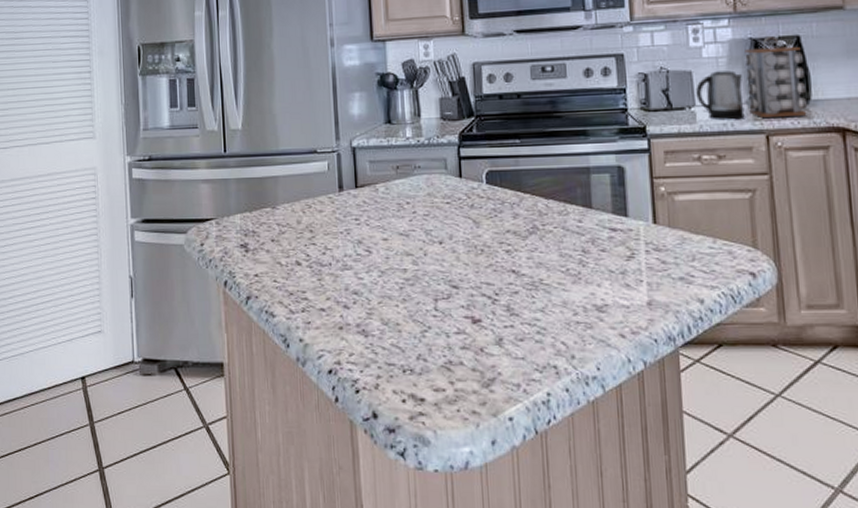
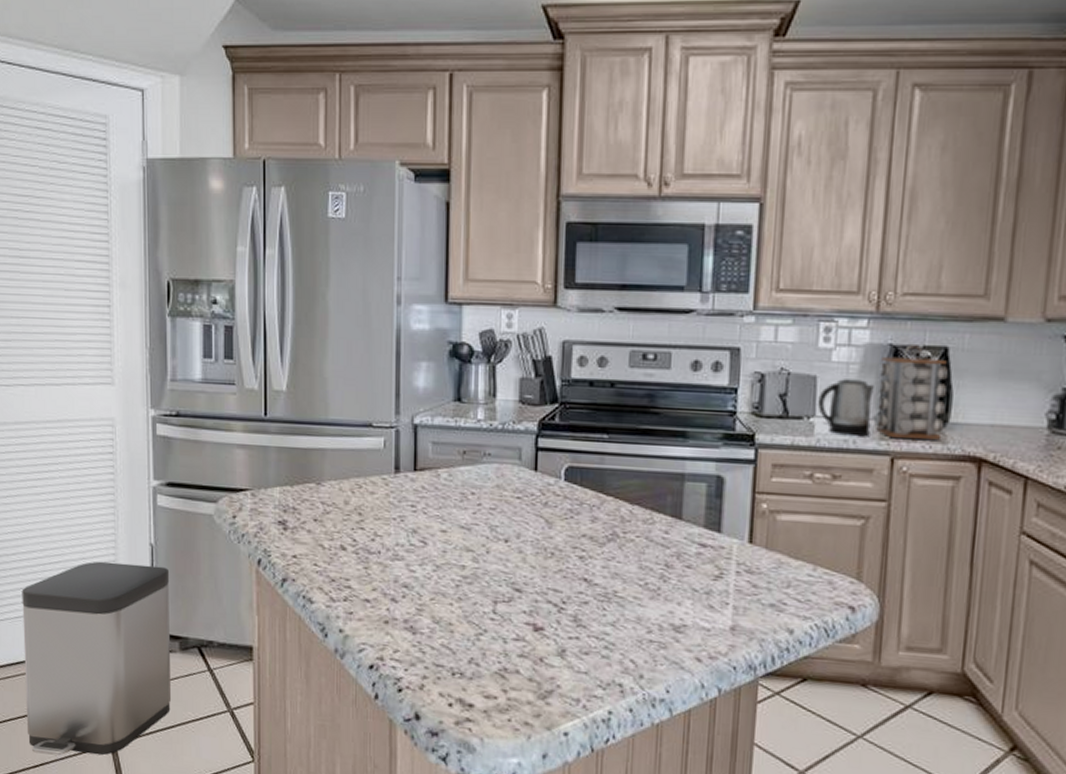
pedal bin: none [18,296,152,485] -> present [22,561,171,756]

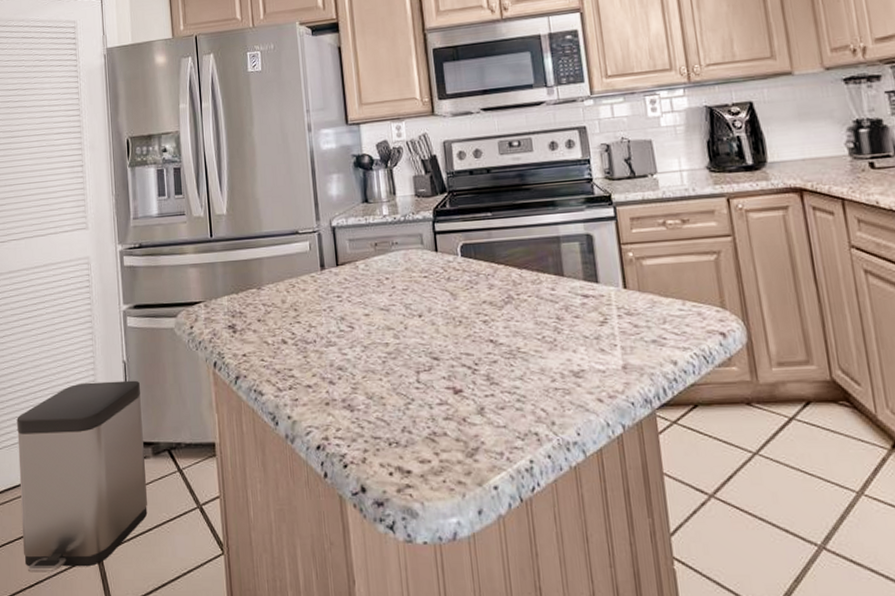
kettle: present [818,377,874,437] -> none [656,137,705,186]
spice rack: present [874,345,948,441] -> none [699,103,765,182]

